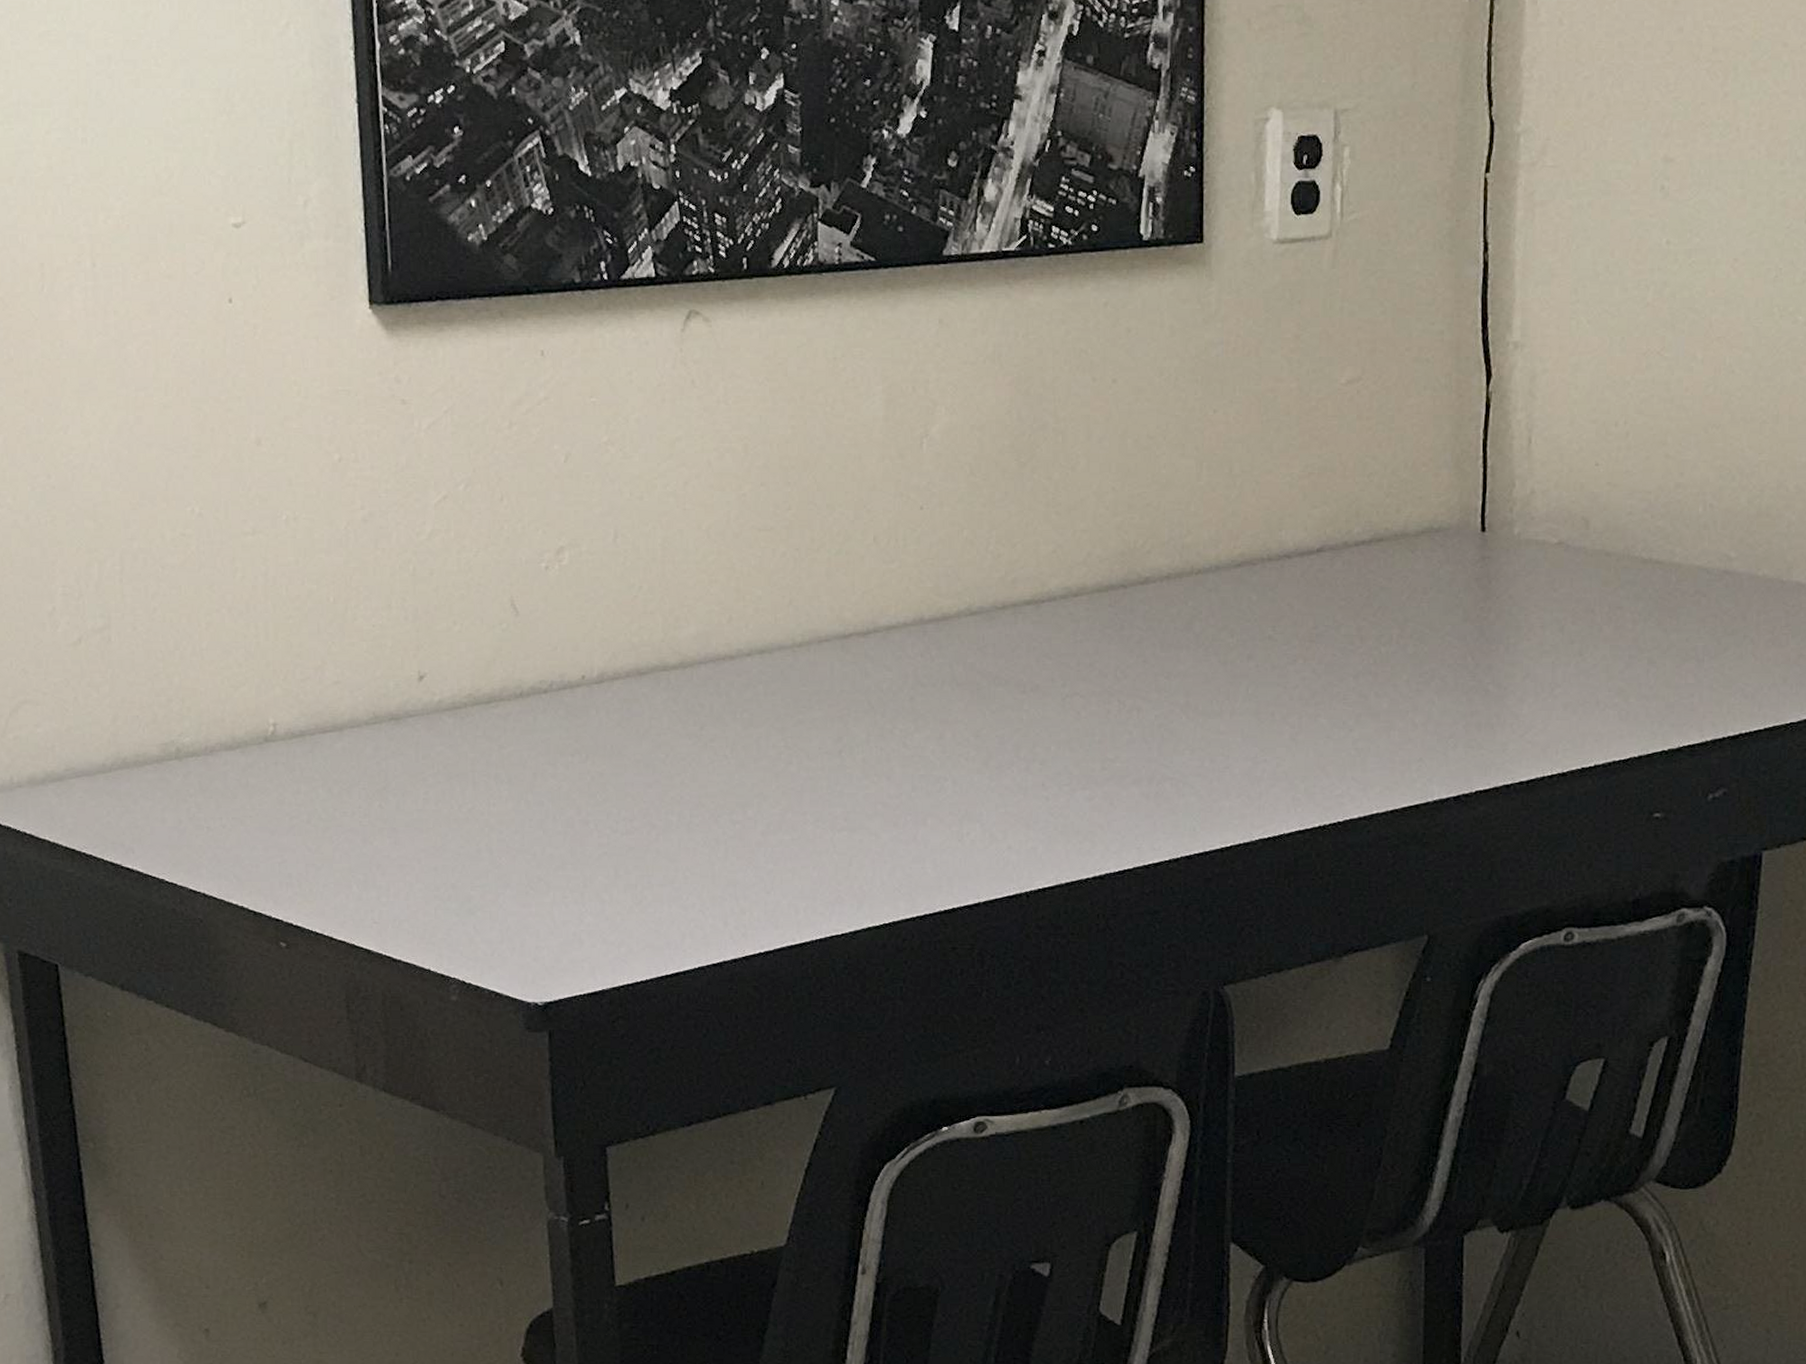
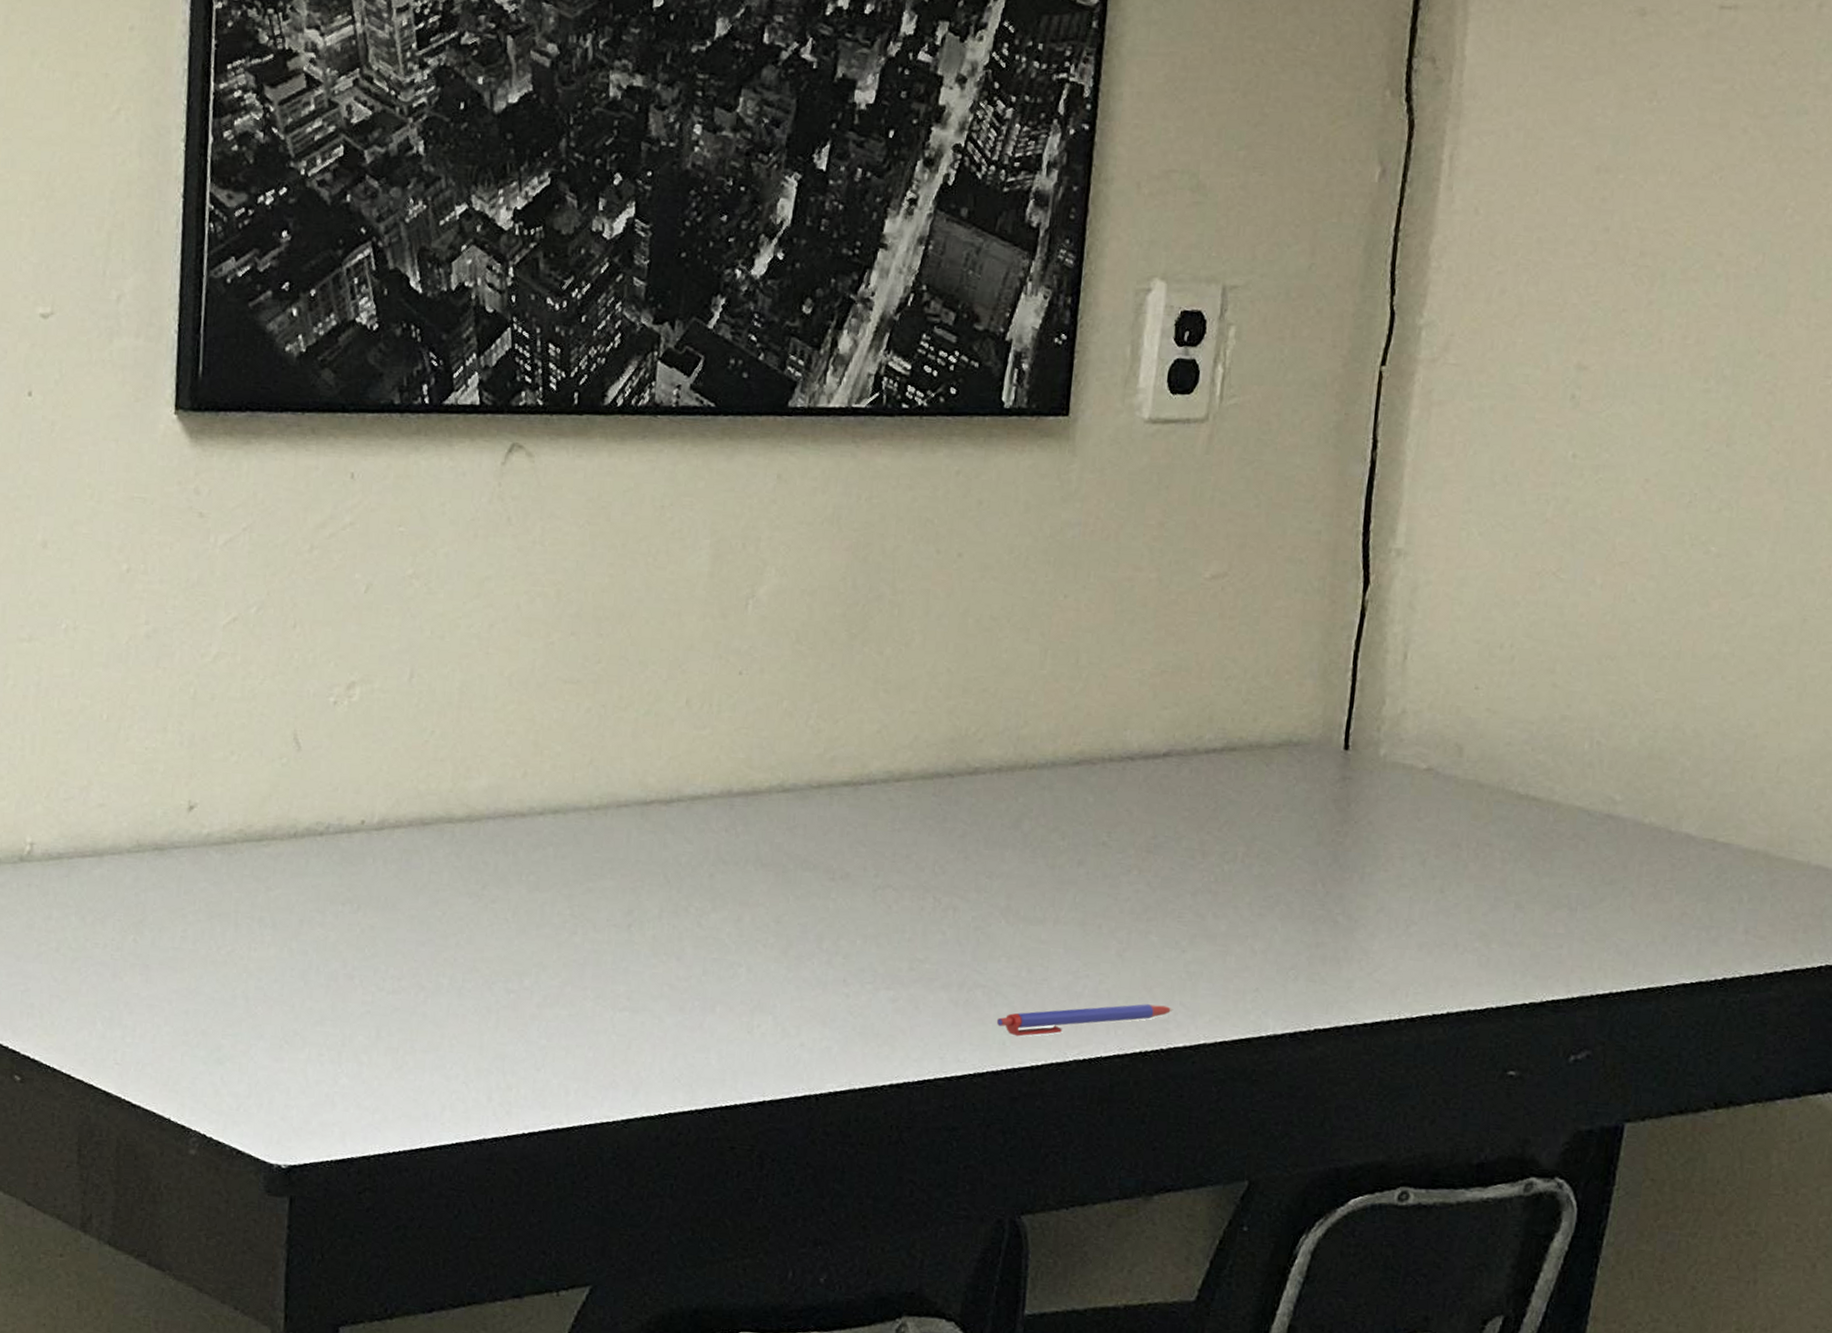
pen: none [1185,782,1346,822] -> present [996,1004,1174,1037]

